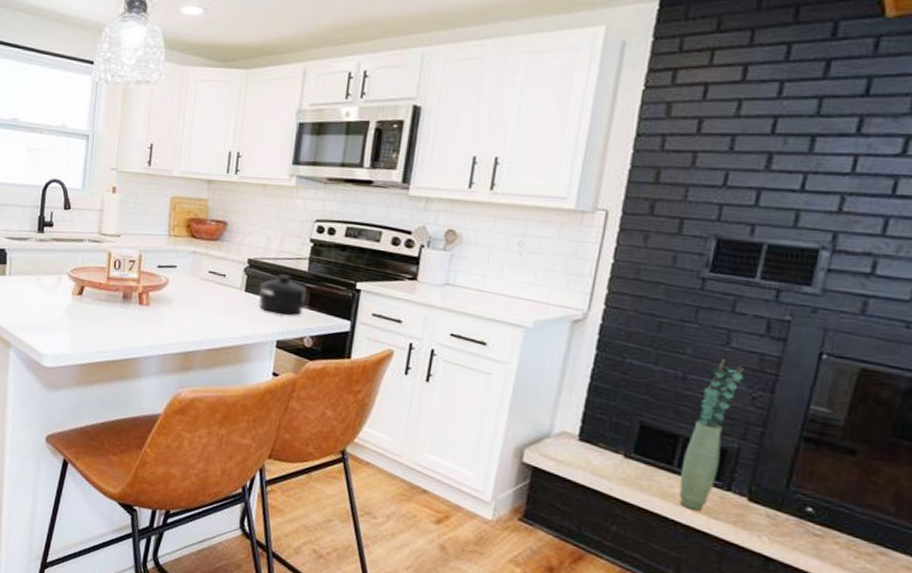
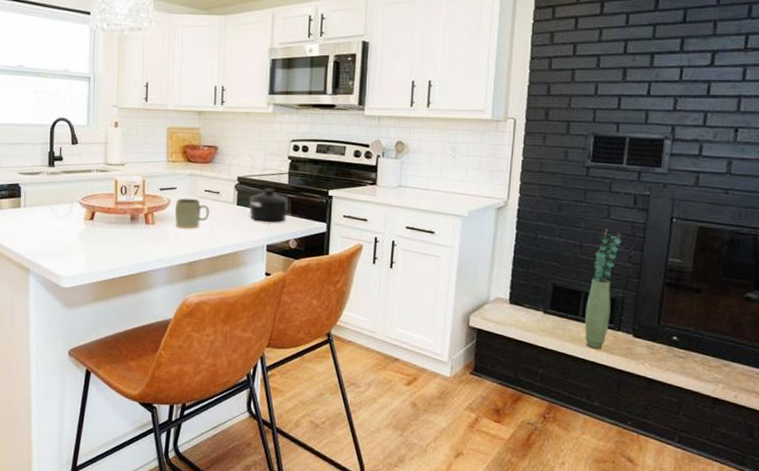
mug: none [172,278,213,314] -> present [174,198,210,229]

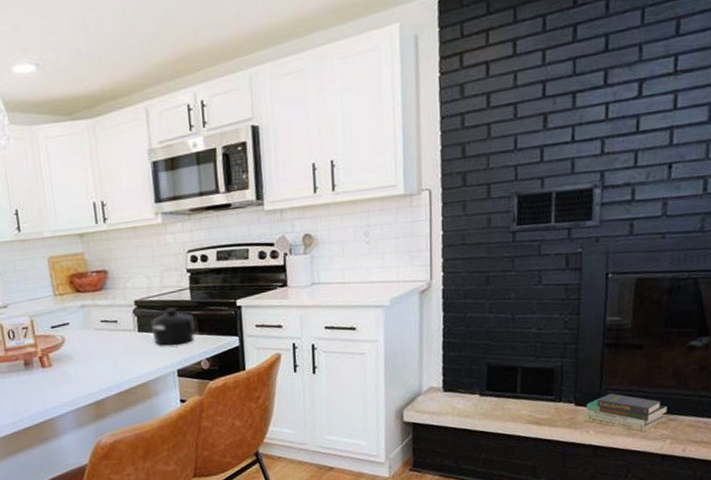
mug: present [174,198,210,229] -> none [70,331,110,367]
vase: present [584,228,622,349] -> none [523,296,556,424]
books: none [639,330,722,373] -> present [582,393,668,432]

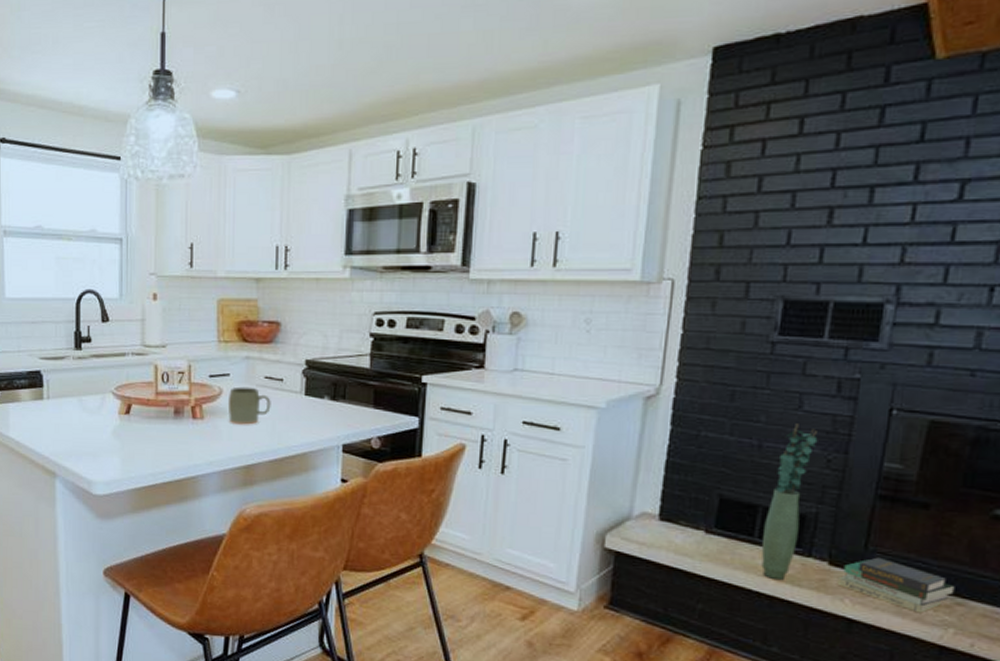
mug: none [70,331,110,367] -> present [227,386,271,425]
saucepan: present [150,307,195,346] -> none [319,373,371,417]
vase: none [523,296,556,424] -> present [761,423,818,580]

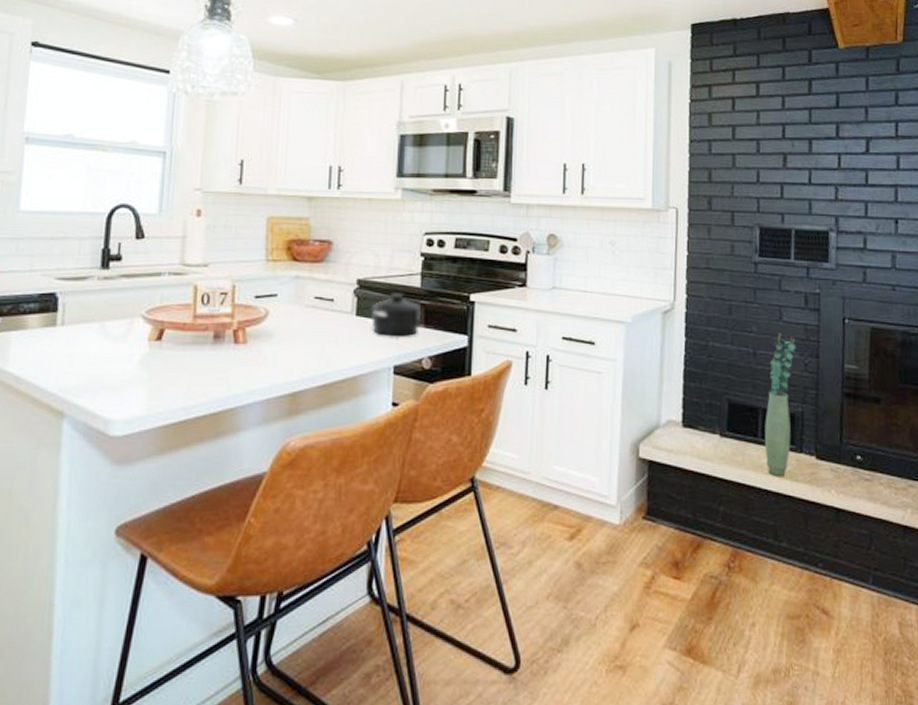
mug: present [227,386,271,425] -> none [274,307,321,349]
saucepan: none [319,373,371,417] -> present [370,293,422,337]
books: present [837,557,955,613] -> none [824,449,907,497]

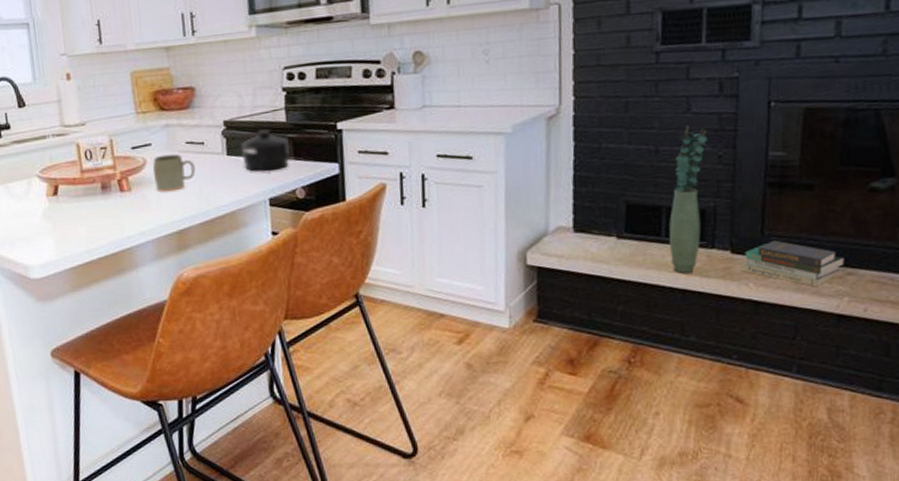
mug: none [274,307,321,349] -> present [152,154,196,192]
books: none [824,449,907,497] -> present [740,240,845,287]

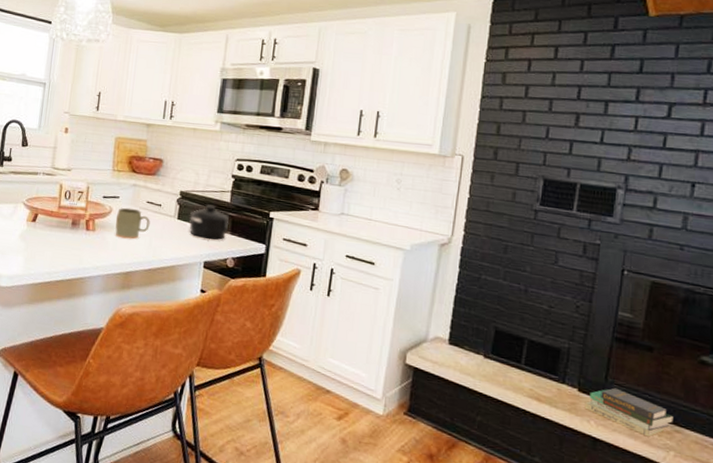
vase: present [668,125,708,273] -> none [526,275,569,401]

